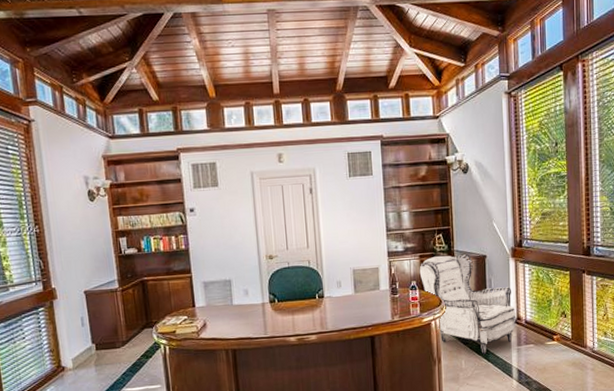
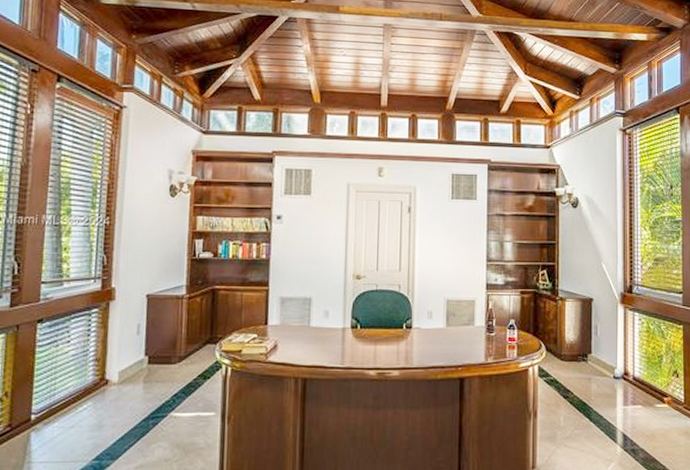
armchair: present [419,253,516,355] -> none [519,293,623,412]

